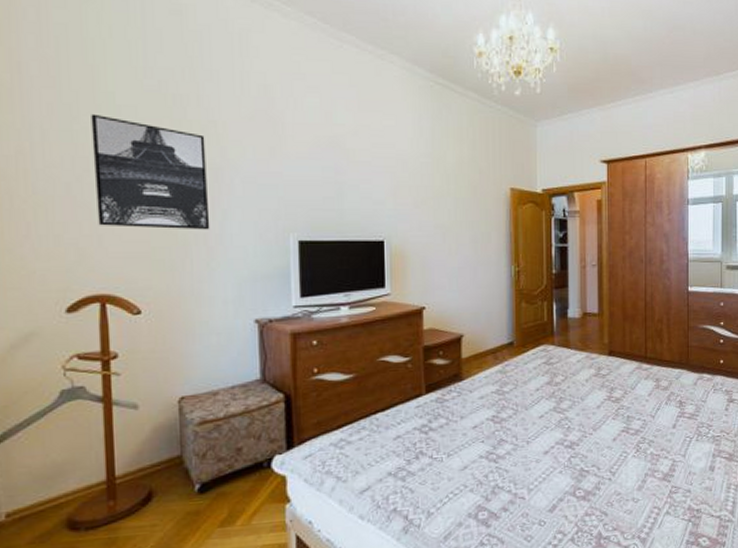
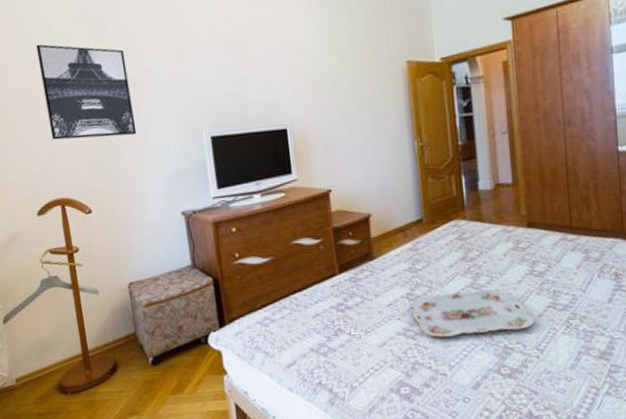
serving tray: none [496,413,608,461] -> present [411,289,534,337]

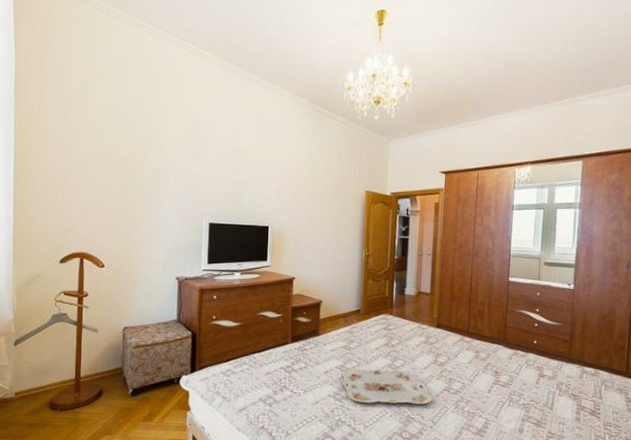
wall art: present [36,44,137,140] -> none [83,130,153,212]

